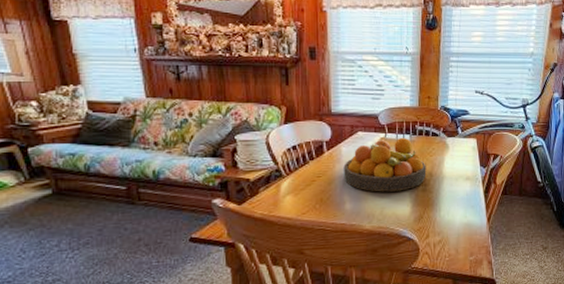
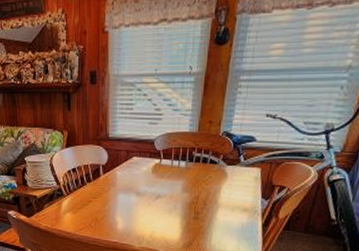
fruit bowl: present [343,137,427,192] -> none [117,163,201,217]

